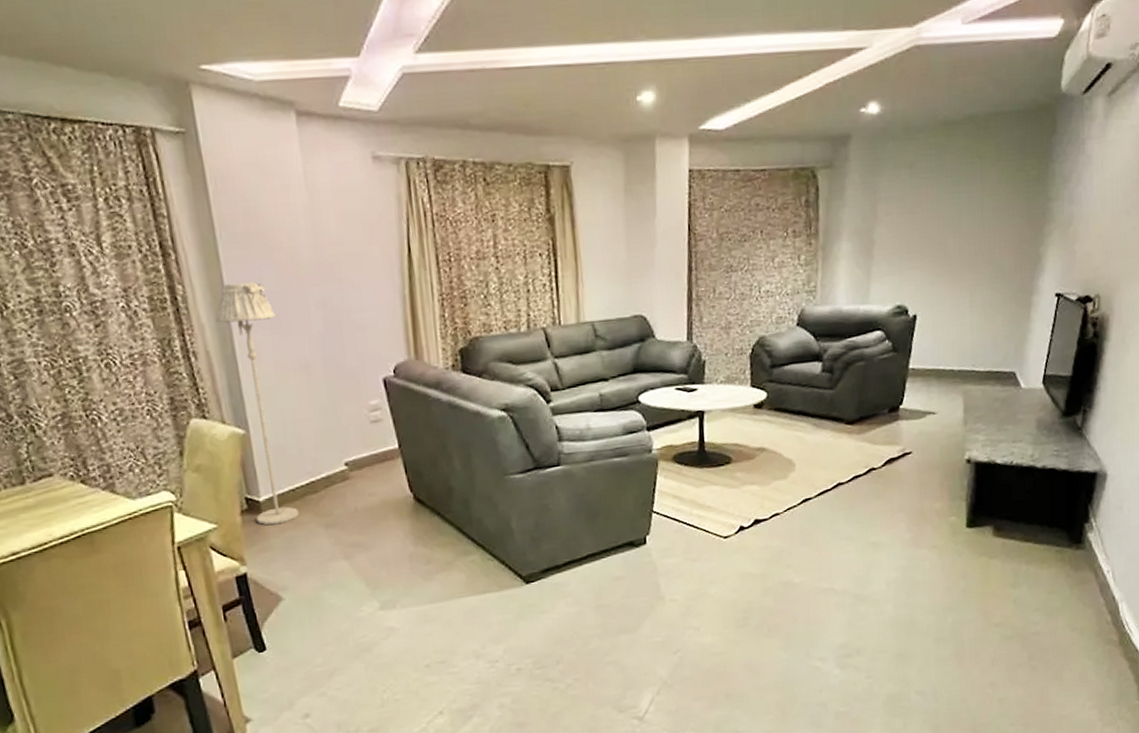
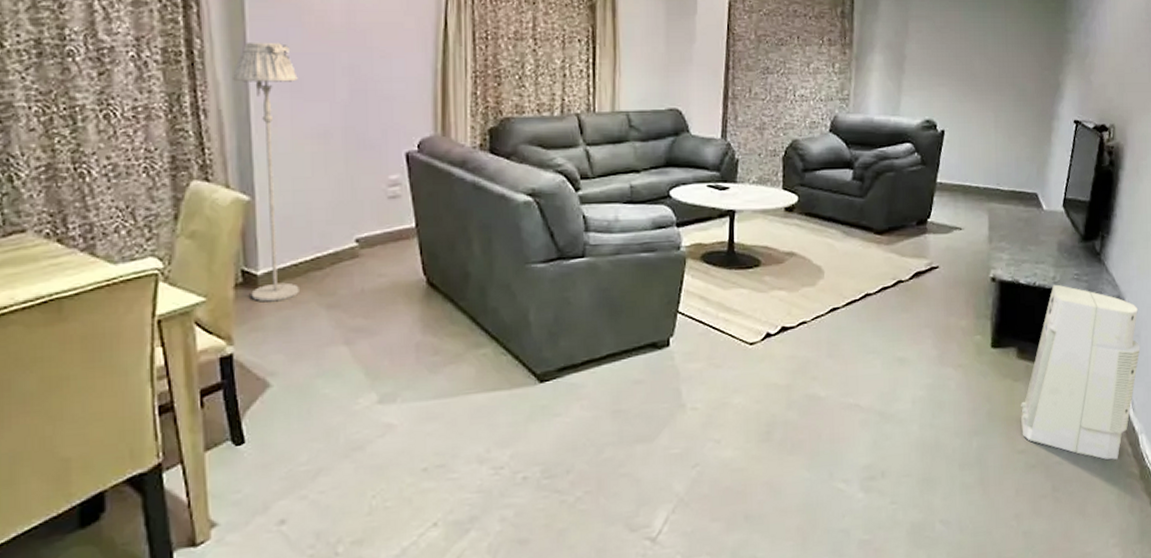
air purifier: none [997,461,1123,629] -> present [1021,284,1140,460]

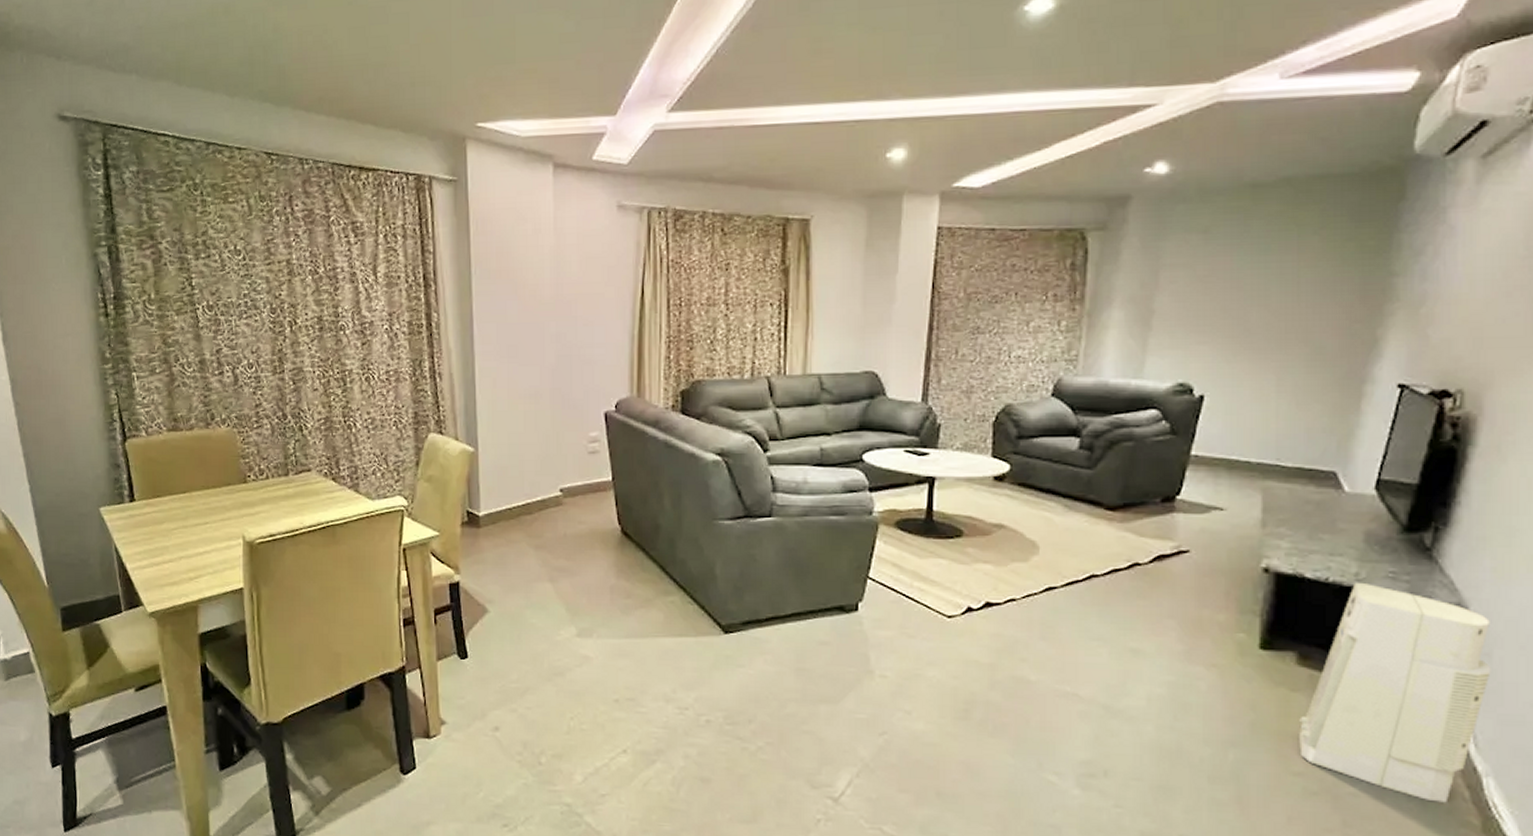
floor lamp: present [233,42,299,302] -> none [462,314,514,540]

